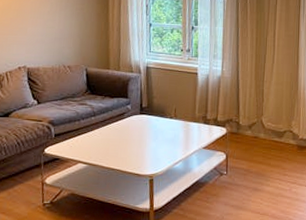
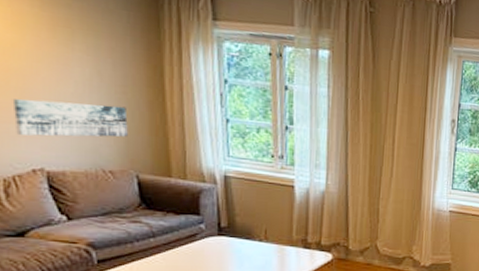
wall art: none [11,17,83,44] -> present [12,98,128,138]

